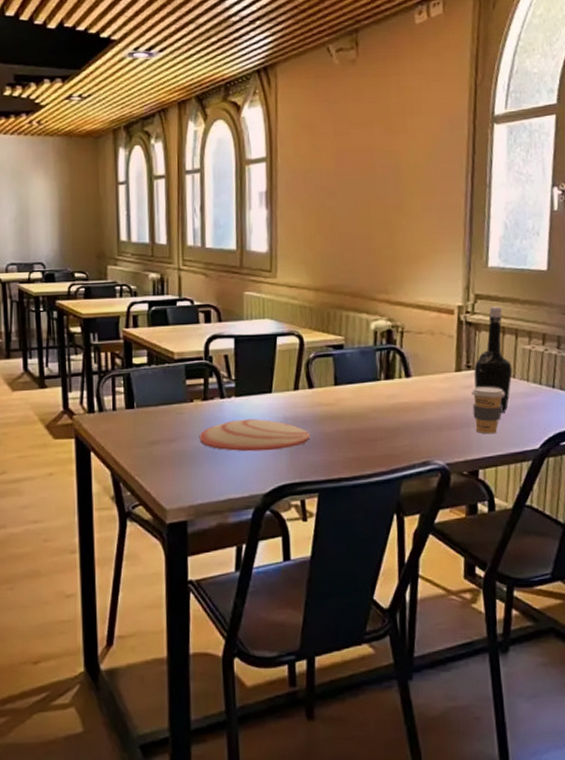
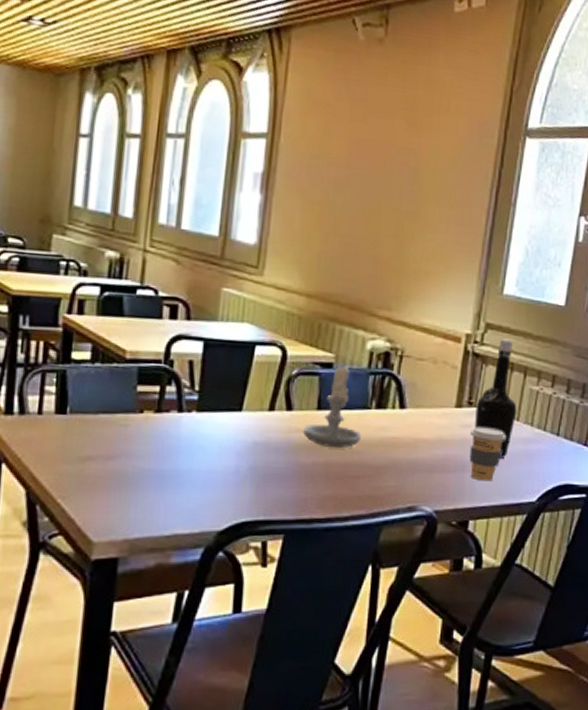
plate: present [200,419,310,452] -> none [146,439,282,480]
candle: none [324,344,376,416] -> present [302,363,362,448]

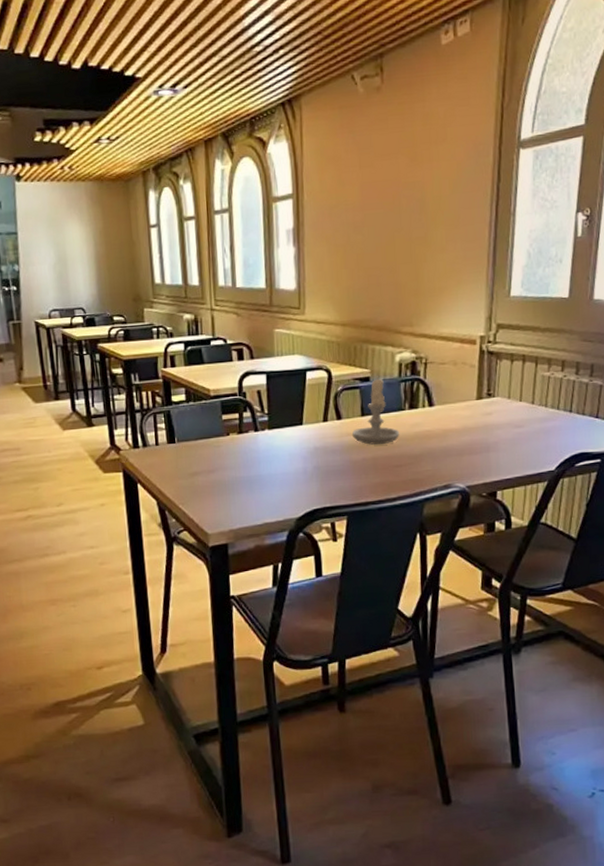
coffee cup: present [469,427,507,481] -> none [492,412,524,458]
bottle: present [475,339,517,459] -> none [494,335,532,438]

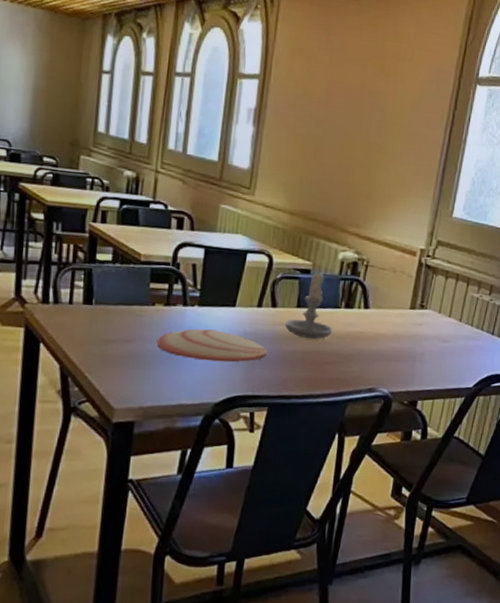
plate: none [237,449,339,480] -> present [157,328,267,362]

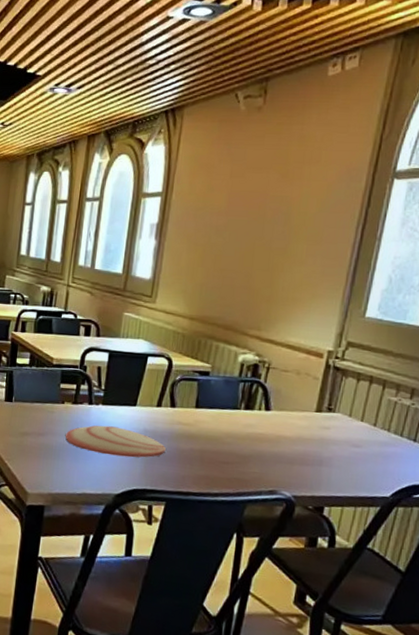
candle: present [284,270,333,339] -> none [183,372,232,439]

